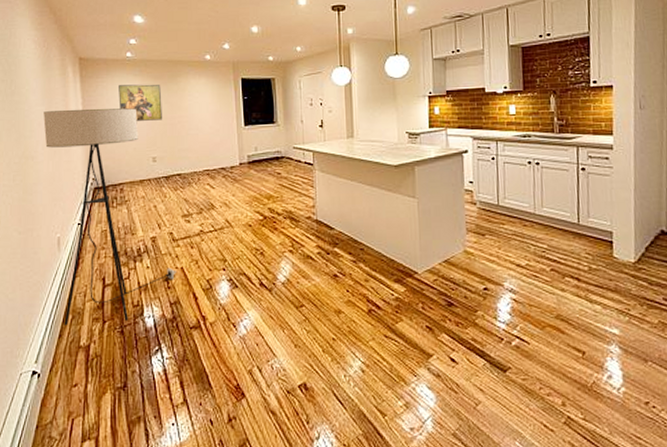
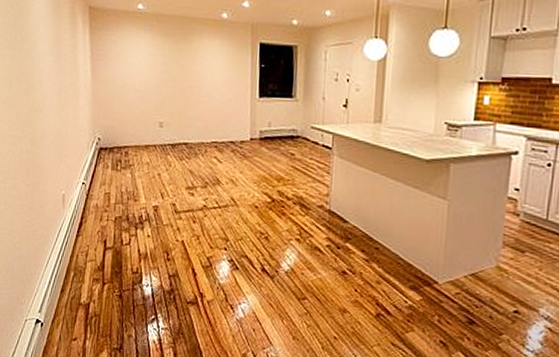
floor lamp: present [43,108,176,326] -> none [52,62,177,287]
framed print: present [118,84,162,121] -> none [127,40,173,83]

